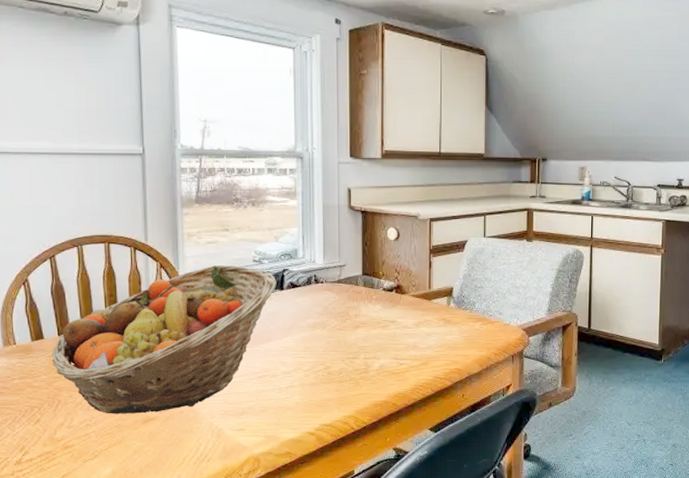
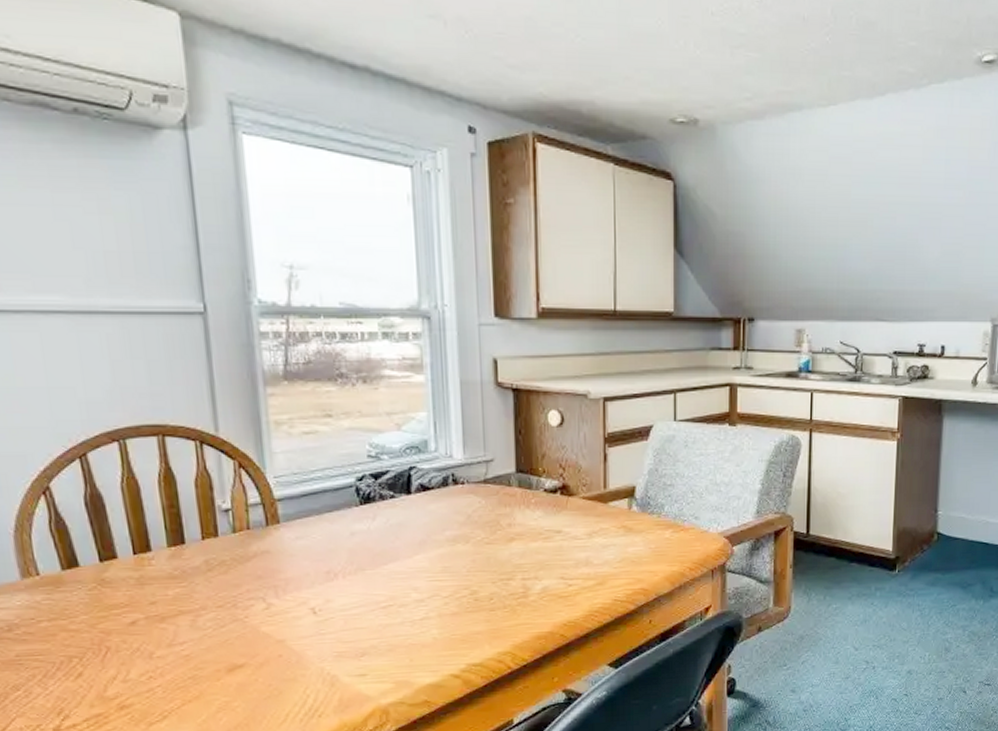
fruit basket: present [51,264,277,414] -> none [92,462,402,662]

